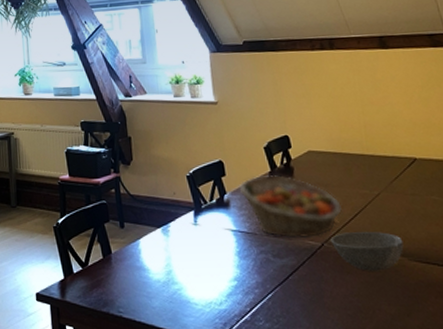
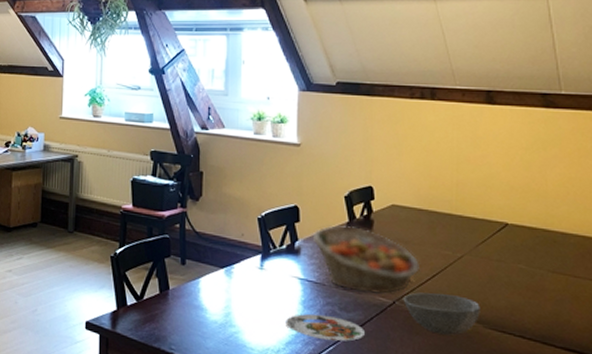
plate: none [224,263,300,289] -> present [286,313,365,342]

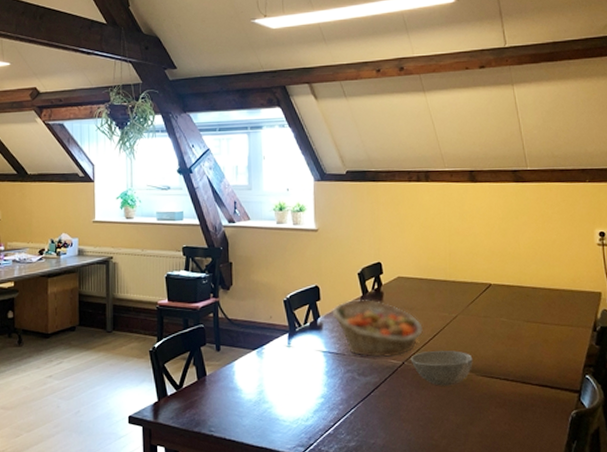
plate: present [286,313,365,342] -> none [312,381,380,404]

